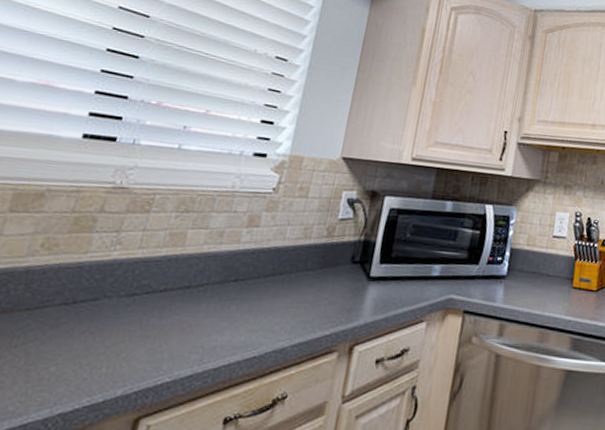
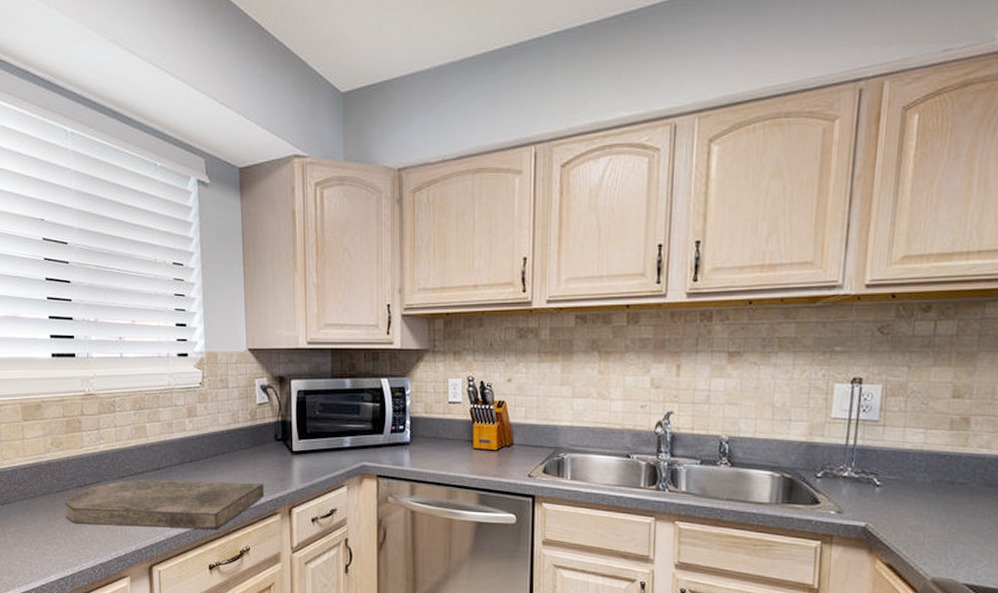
cutting board: none [27,299,324,371] -> present [65,479,264,530]

